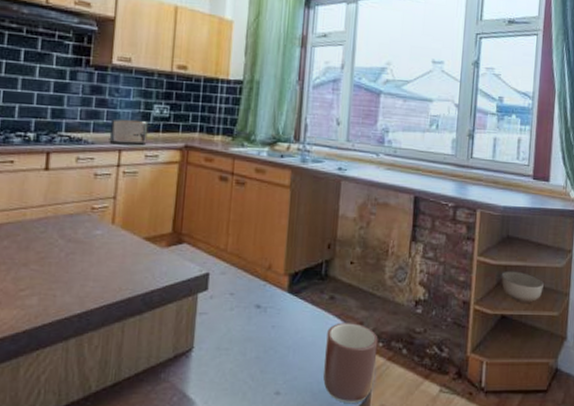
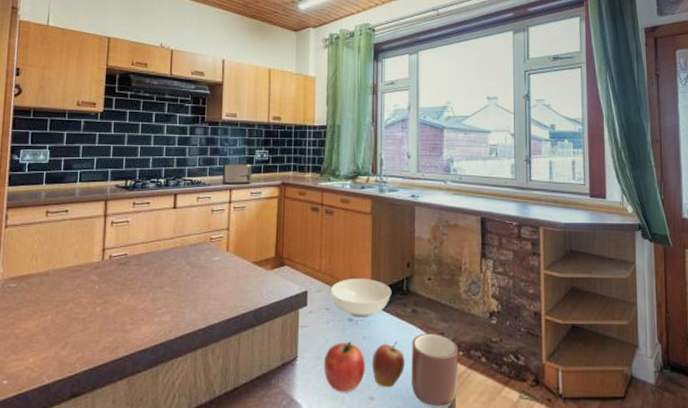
fruit: none [223,331,273,387] -> present [323,341,365,393]
bowl: none [236,260,308,304] -> present [330,279,392,318]
fruit: none [279,330,318,382] -> present [371,341,405,388]
bowl: present [501,271,545,304] -> none [568,283,611,314]

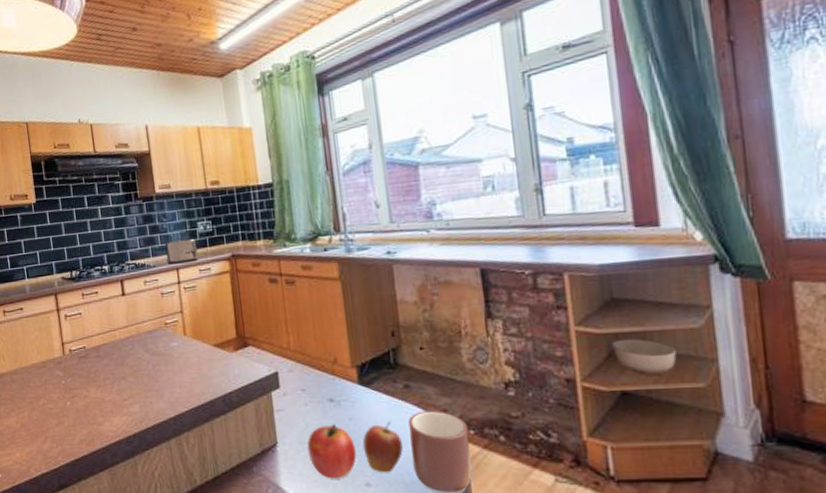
bowl: present [330,279,392,318] -> none [303,353,377,397]
bowl: none [568,283,611,314] -> present [611,338,678,376]

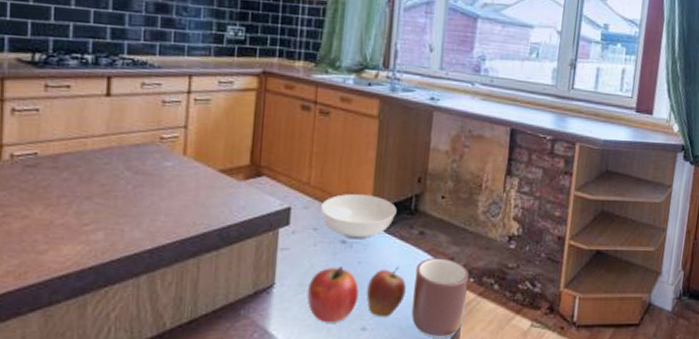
toaster: present [164,238,199,265] -> none [177,40,225,70]
bowl: none [303,353,377,397] -> present [320,194,397,240]
bowl: present [611,338,678,376] -> none [598,206,642,239]

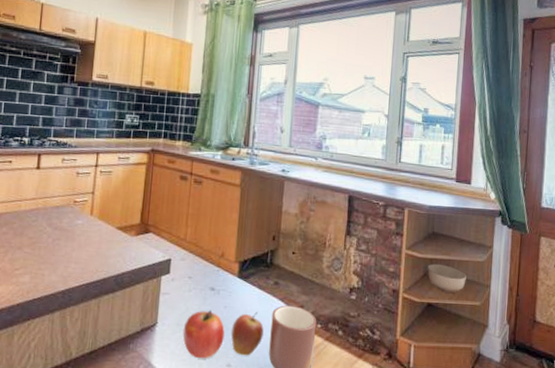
bowl: present [320,194,397,240] -> none [194,249,256,288]
bowl: none [598,206,642,239] -> present [427,263,468,294]

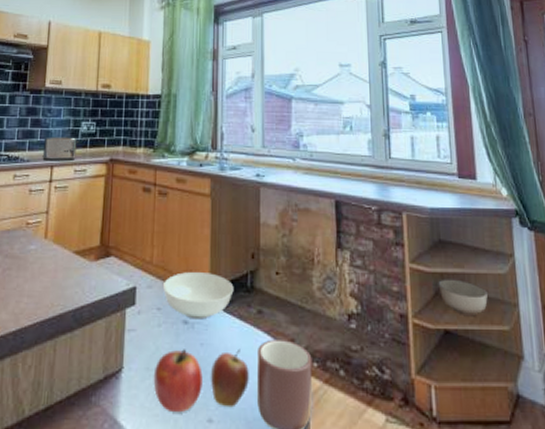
toaster: none [89,126,124,149] -> present [42,136,80,161]
bowl: none [194,249,256,288] -> present [162,272,234,320]

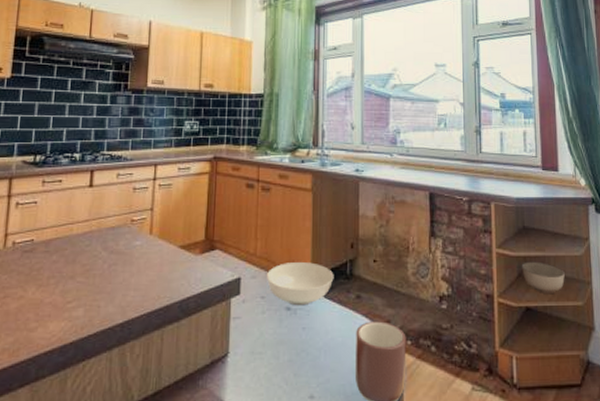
toaster: present [42,136,80,161] -> none [146,136,183,160]
fruit: present [153,349,203,413] -> none [258,333,305,392]
fruit: present [210,348,249,408] -> none [311,331,348,384]

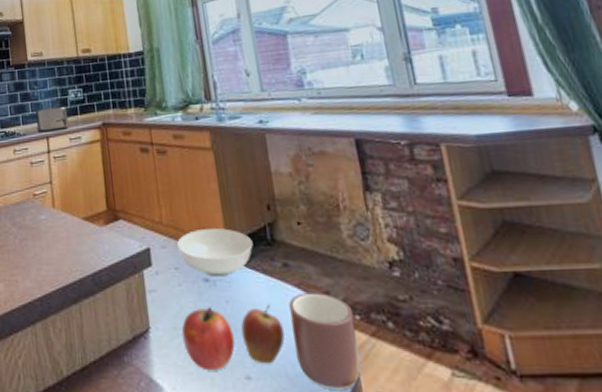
toaster: none [146,136,183,160] -> present [35,106,70,133]
fruit: none [258,333,305,392] -> present [181,307,235,371]
fruit: none [311,331,348,384] -> present [240,304,285,364]
bowl: present [521,261,566,295] -> none [497,213,568,256]

